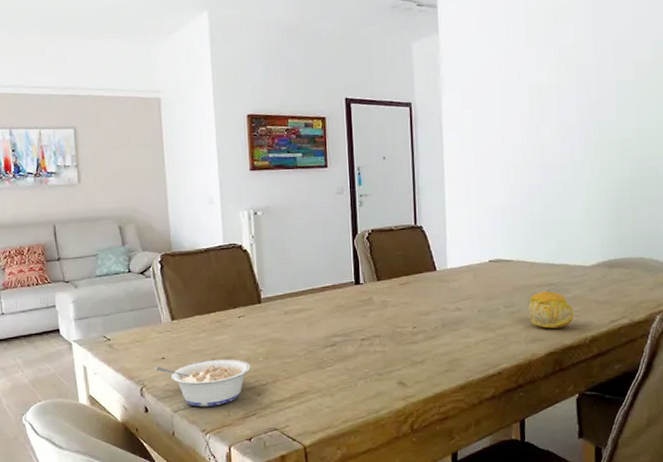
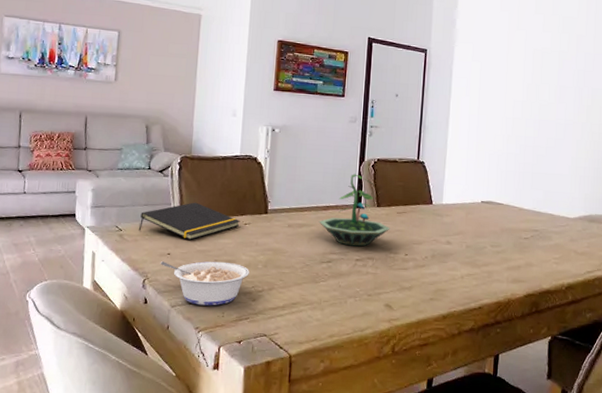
notepad: none [127,301,233,341] -> present [138,202,240,240]
terrarium: none [317,249,394,326] -> present [319,174,390,247]
fruit: present [528,291,574,329] -> none [512,236,554,272]

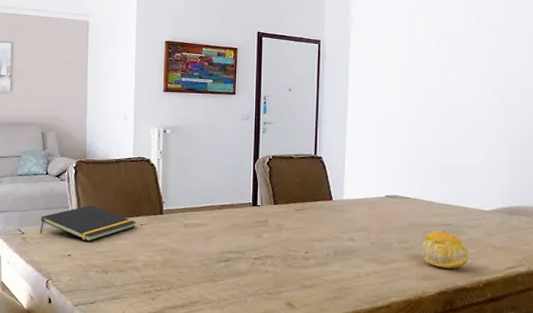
legume: present [160,261,249,306] -> none [61,261,147,305]
terrarium: present [319,174,390,247] -> none [214,172,289,245]
fruit: none [512,236,554,272] -> present [422,231,469,269]

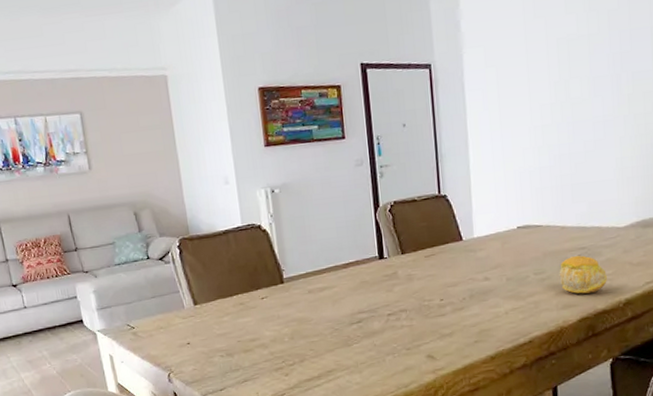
notepad: present [39,205,136,242] -> none [150,285,256,326]

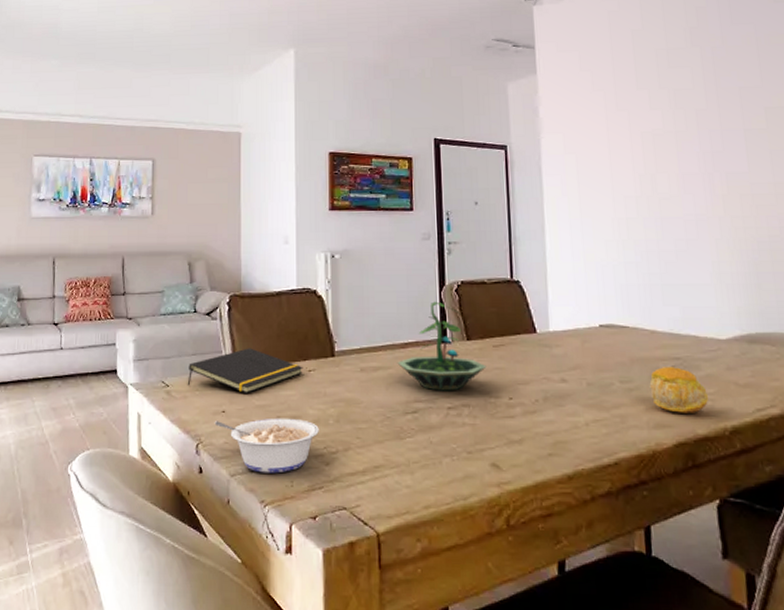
notepad: none [150,285,256,326] -> present [187,348,303,393]
legume: none [181,341,277,390] -> present [214,418,319,474]
terrarium: none [340,222,420,302] -> present [397,301,487,391]

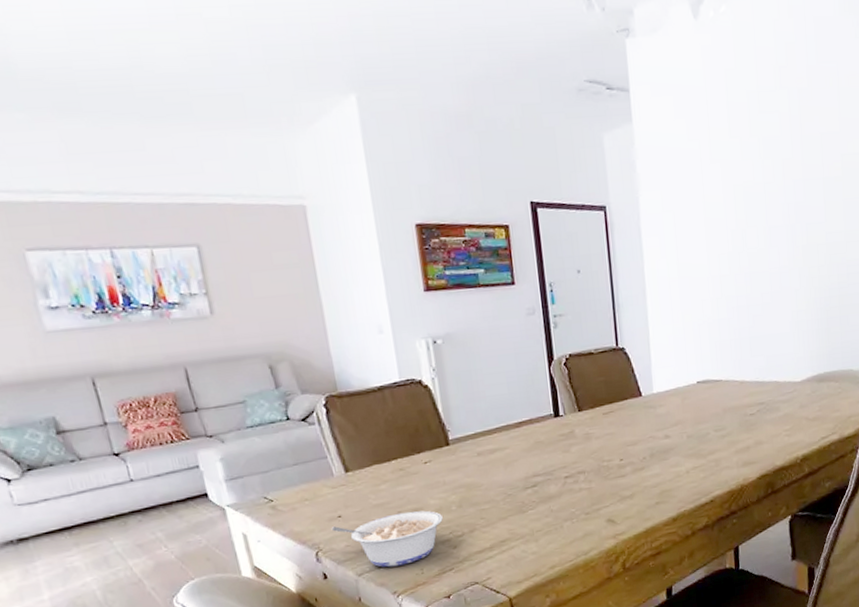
notepad: present [187,348,303,393] -> none [291,449,418,497]
terrarium: present [397,301,487,391] -> none [513,377,598,463]
fruit: present [649,367,708,413] -> none [738,411,785,451]

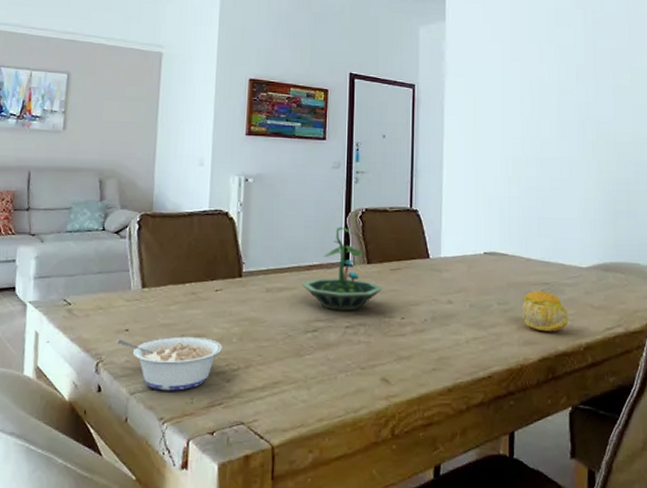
terrarium: none [513,377,598,463] -> present [301,227,383,311]
fruit: none [738,411,785,451] -> present [522,291,569,332]

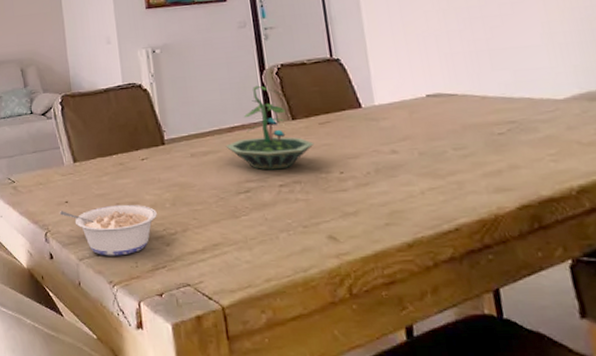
fruit: present [522,291,569,332] -> none [484,130,550,176]

